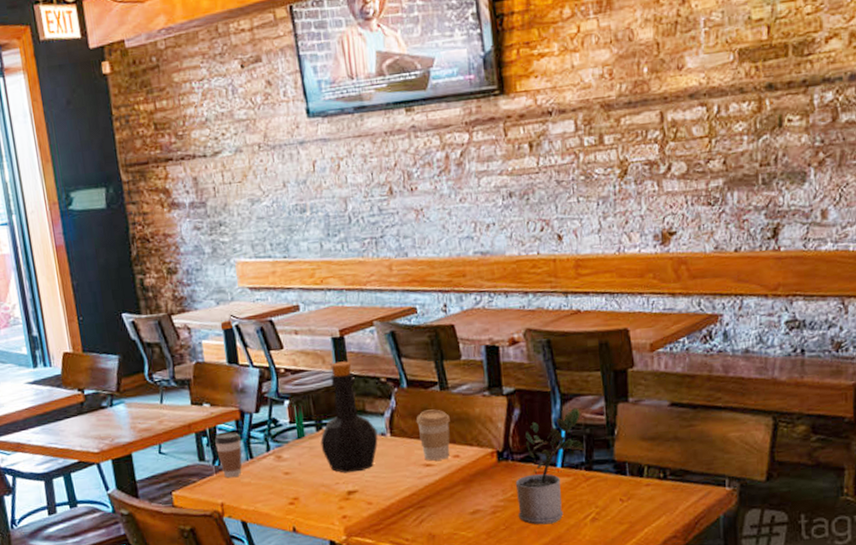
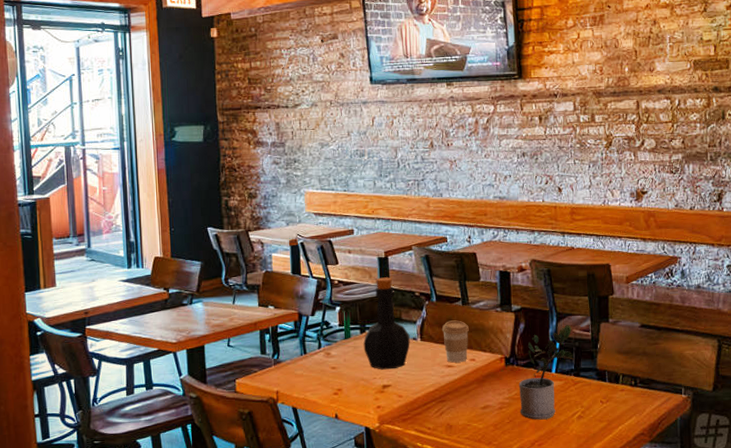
coffee cup: present [215,432,243,478] -> none [276,331,298,370]

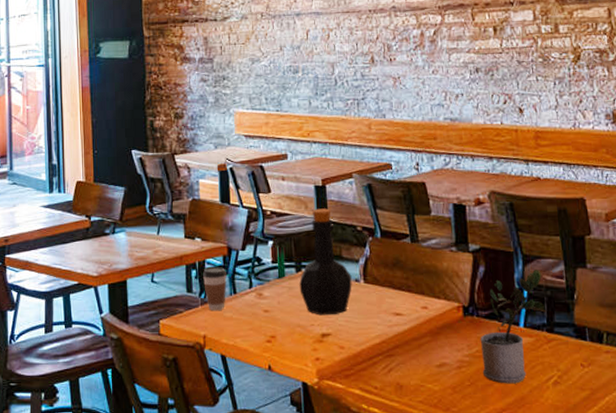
coffee cup: none [276,331,298,370] -> present [203,267,227,311]
coffee cup: present [441,320,469,363] -> none [388,260,420,310]

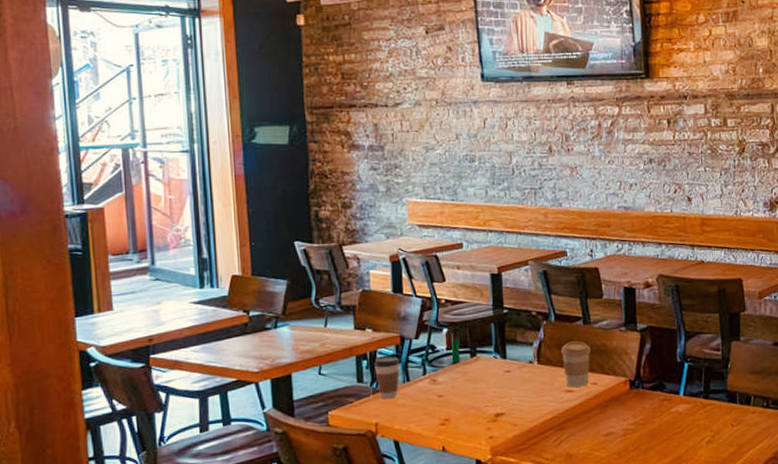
bottle: present [299,208,352,316] -> none [474,295,526,397]
coffee cup: none [388,260,420,310] -> present [560,341,591,387]
potted plant: present [480,270,547,384] -> none [644,344,704,447]

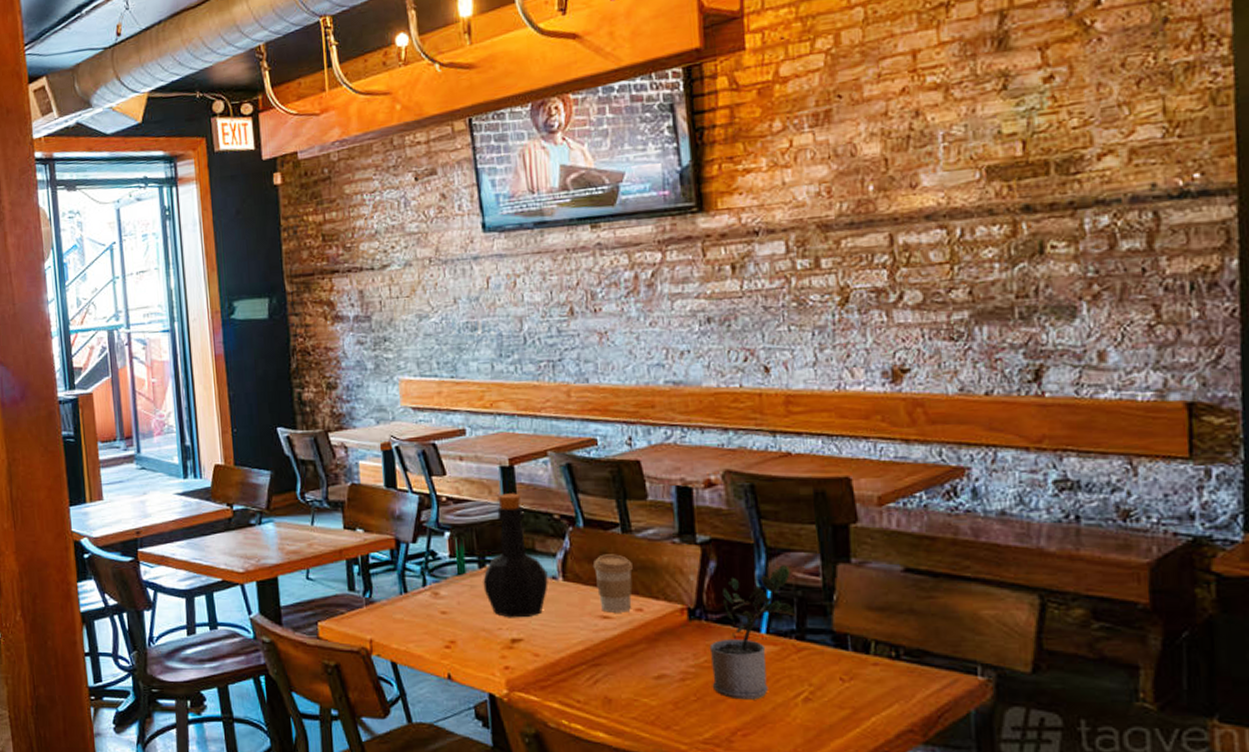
coffee cup: present [374,356,400,400] -> none [367,562,396,613]
bottle: none [474,295,526,397] -> present [483,493,548,618]
potted plant: none [644,344,704,447] -> present [709,565,797,700]

